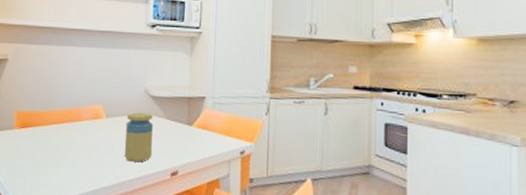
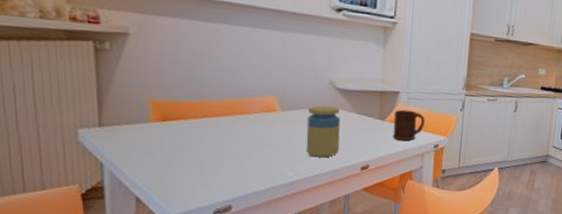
cup: none [200,114,231,146] -> present [393,109,426,141]

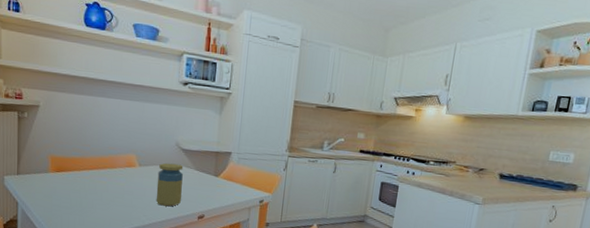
cup: present [393,109,426,141] -> none [225,168,253,195]

